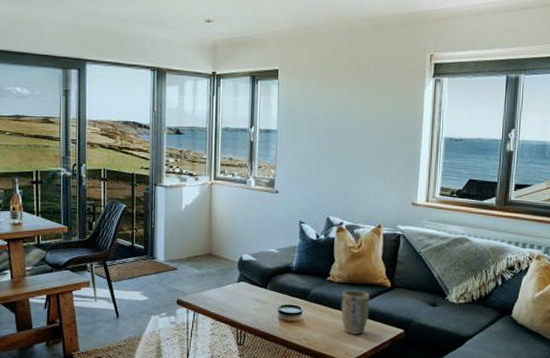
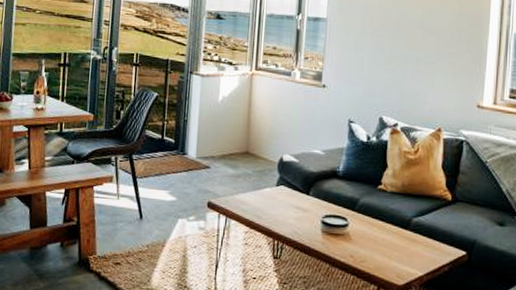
plant pot: present [341,290,370,334] -> none [393,201,427,254]

